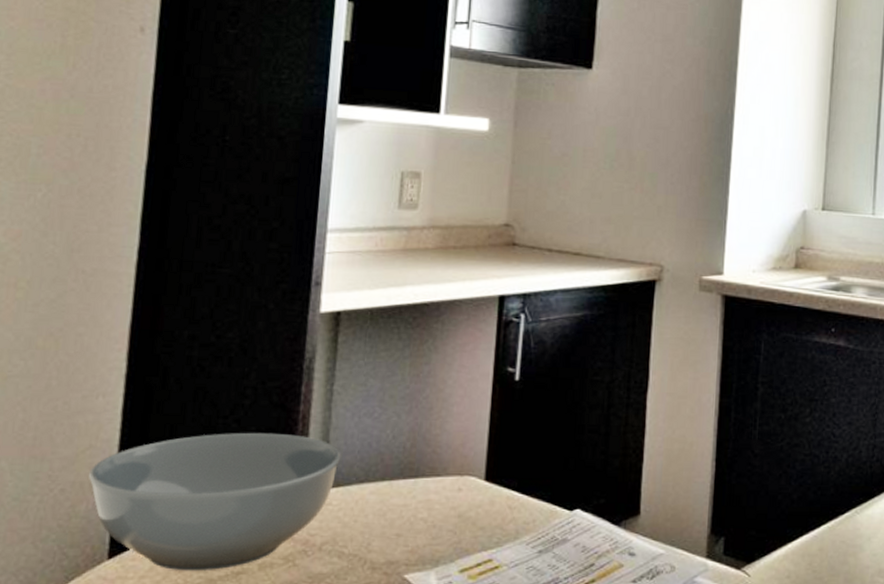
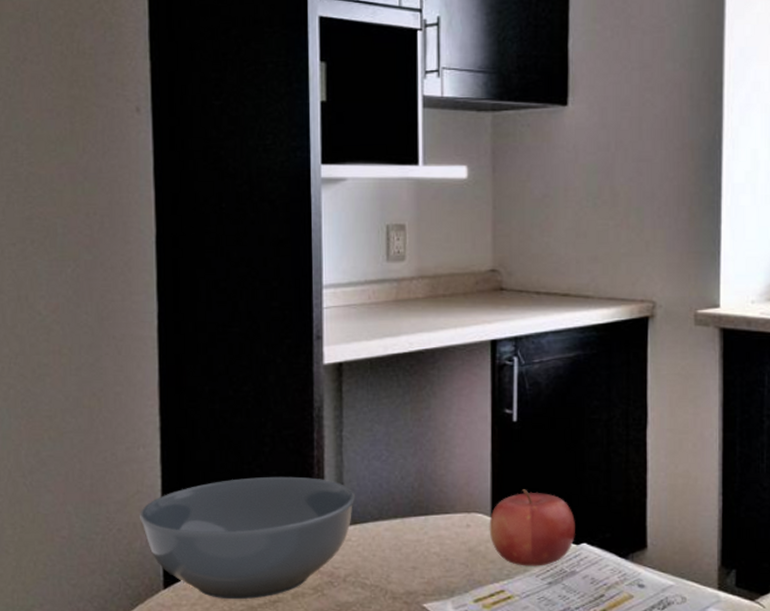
fruit: none [481,451,570,534] -> present [489,489,575,567]

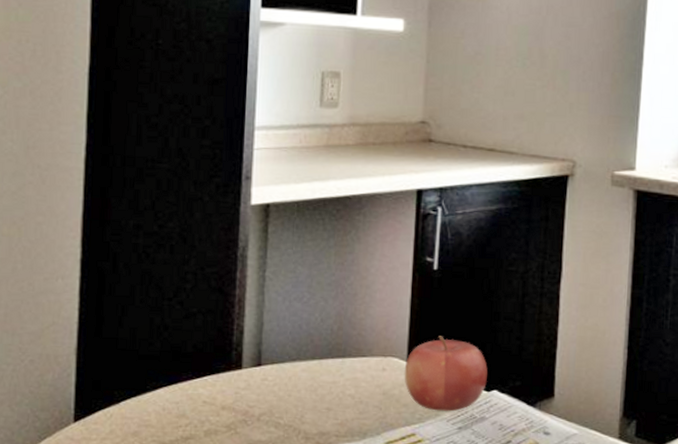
bowl: present [139,476,356,600] -> none [53,313,275,436]

